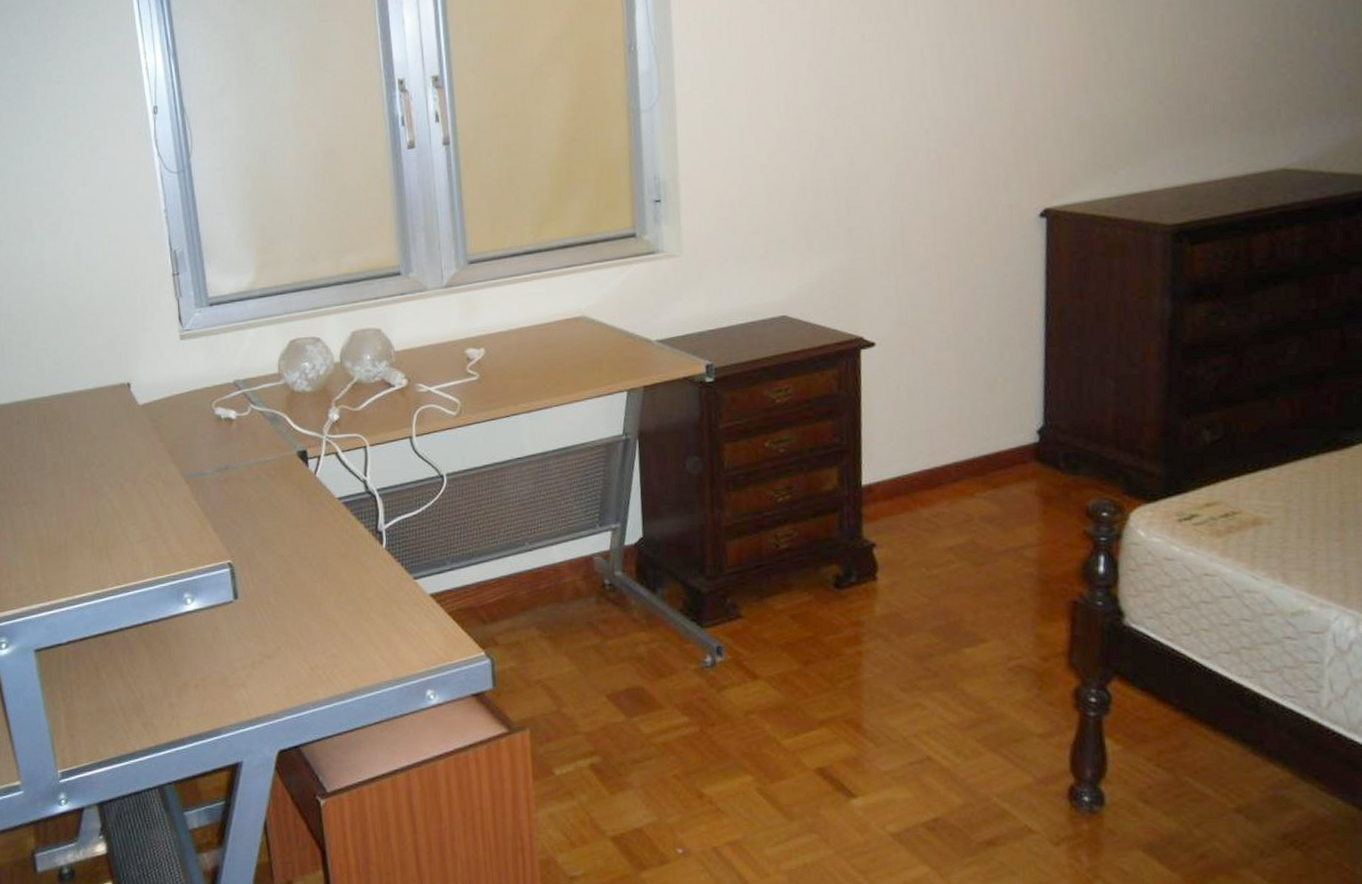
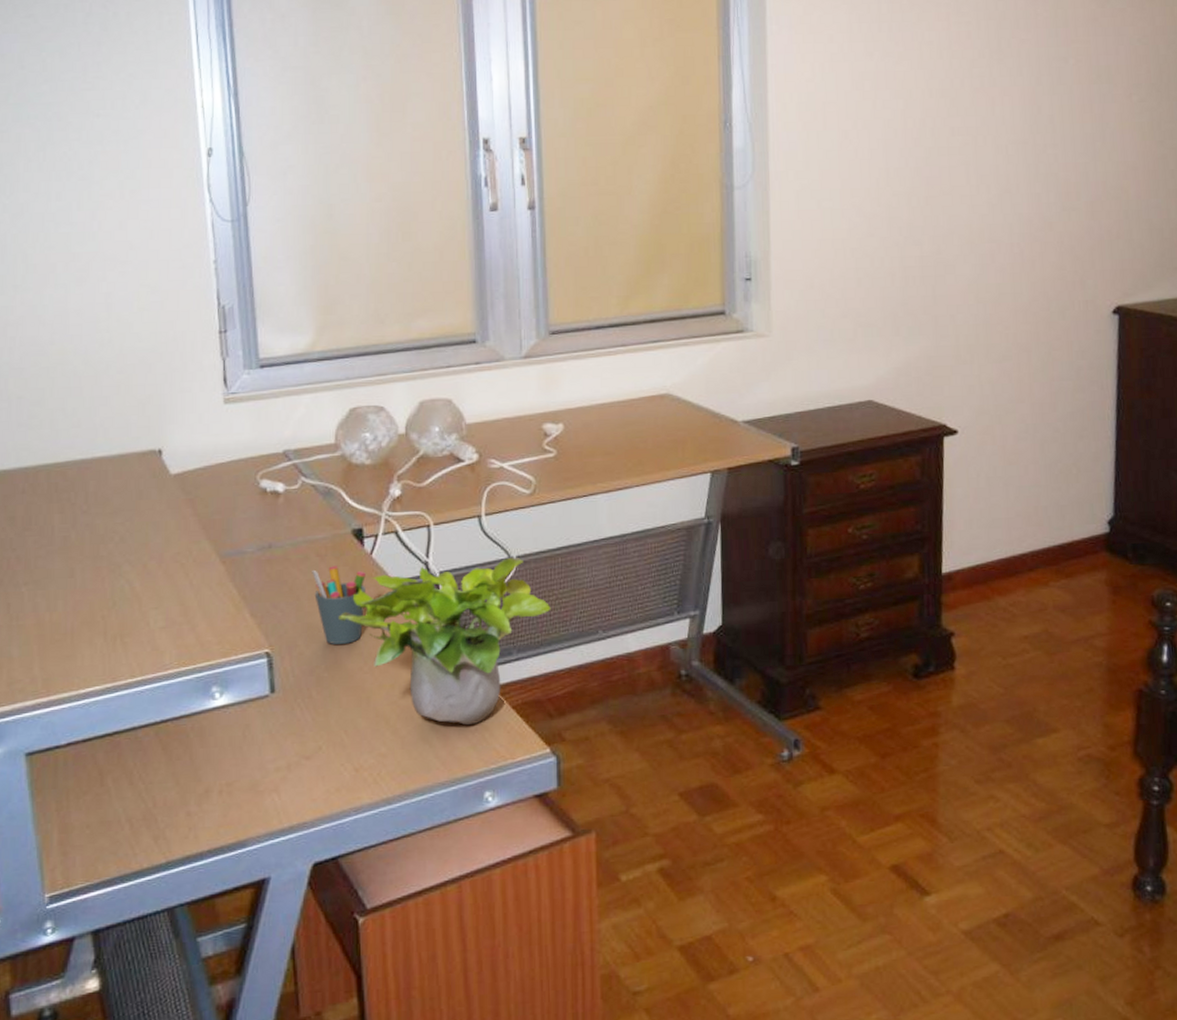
pen holder: none [264,485,312,556] -> present [312,566,366,644]
potted plant: none [289,474,480,630] -> present [339,557,551,726]

